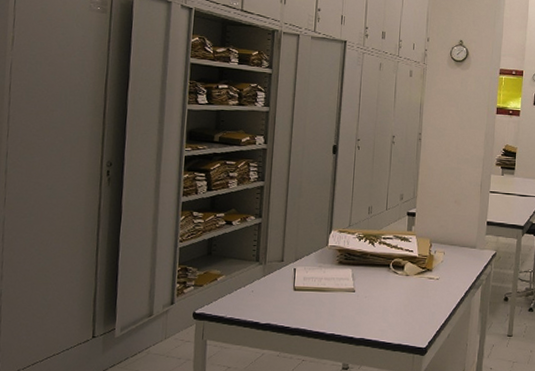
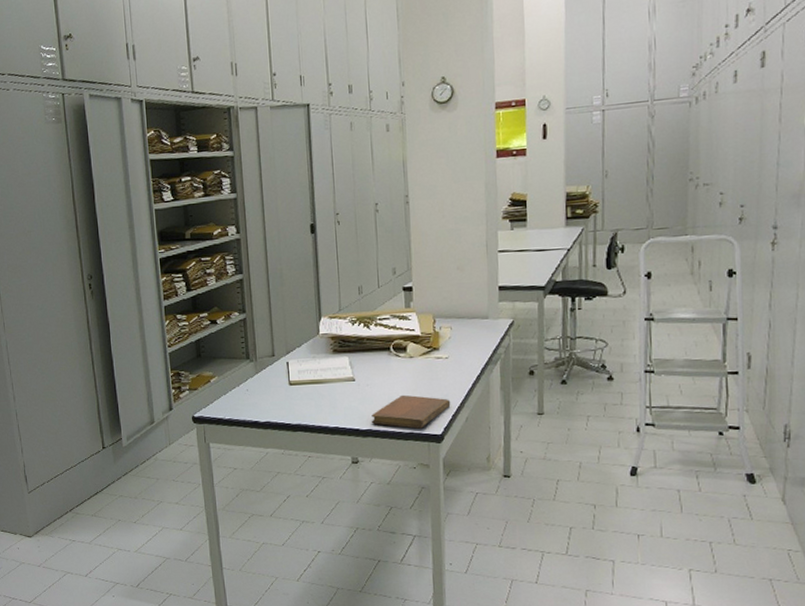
notebook: none [364,308,437,341] -> present [371,394,451,429]

